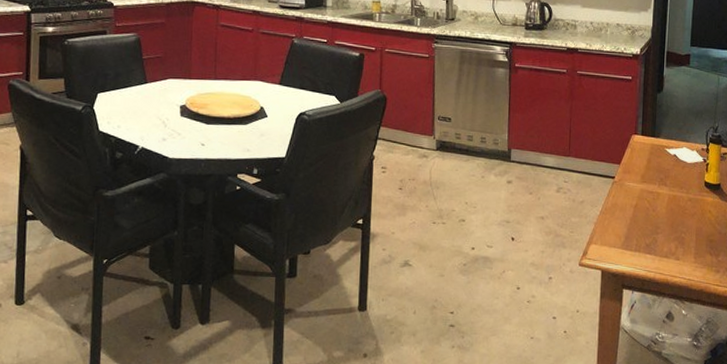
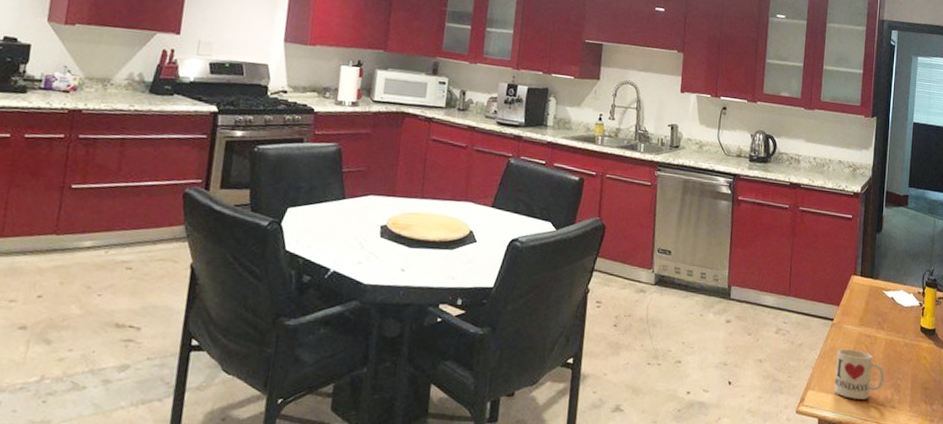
mug: none [617,204,668,252] -> present [834,348,885,400]

